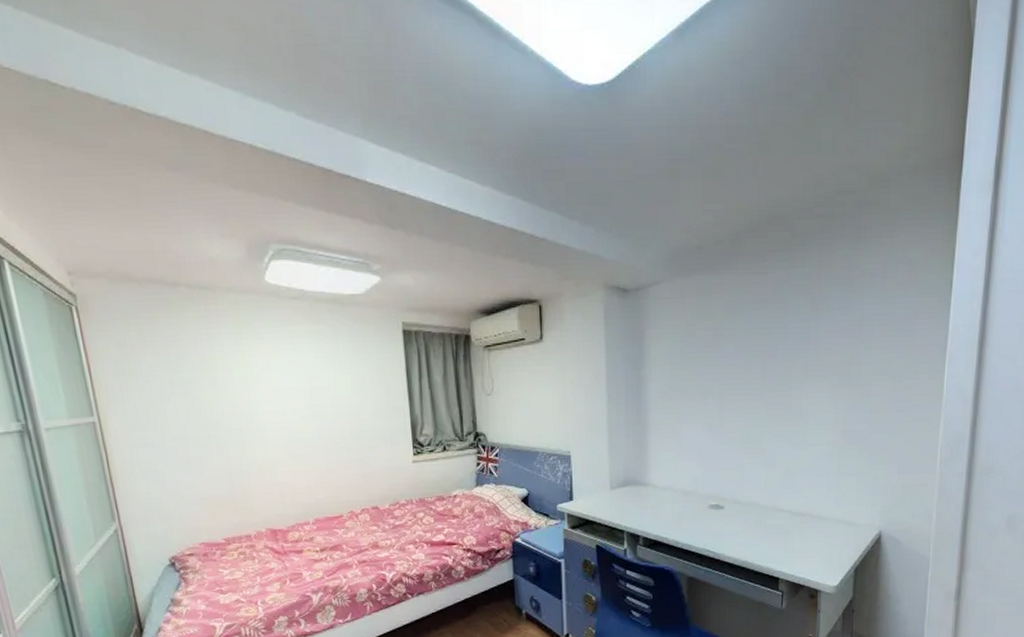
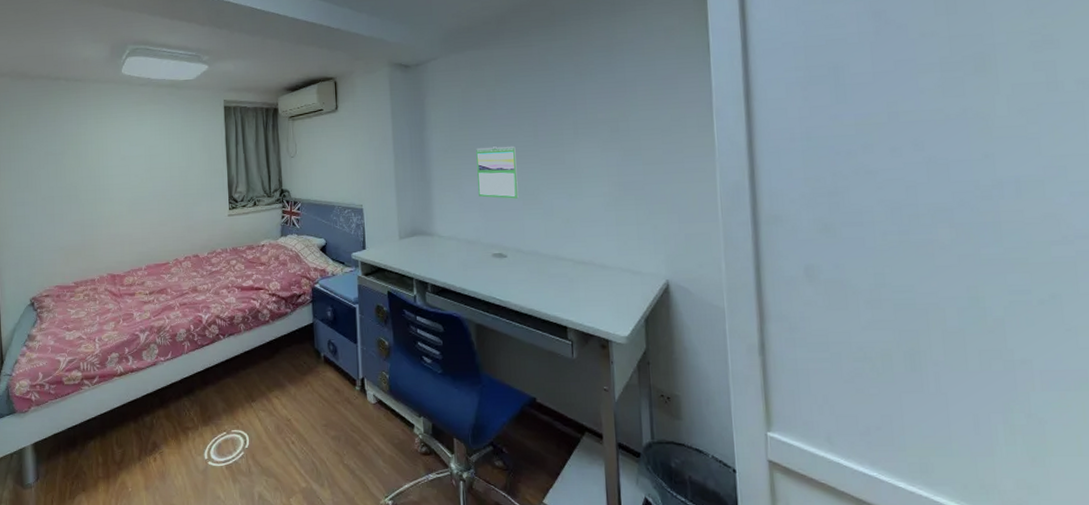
calendar: none [697,388,741,447] -> present [476,146,519,199]

